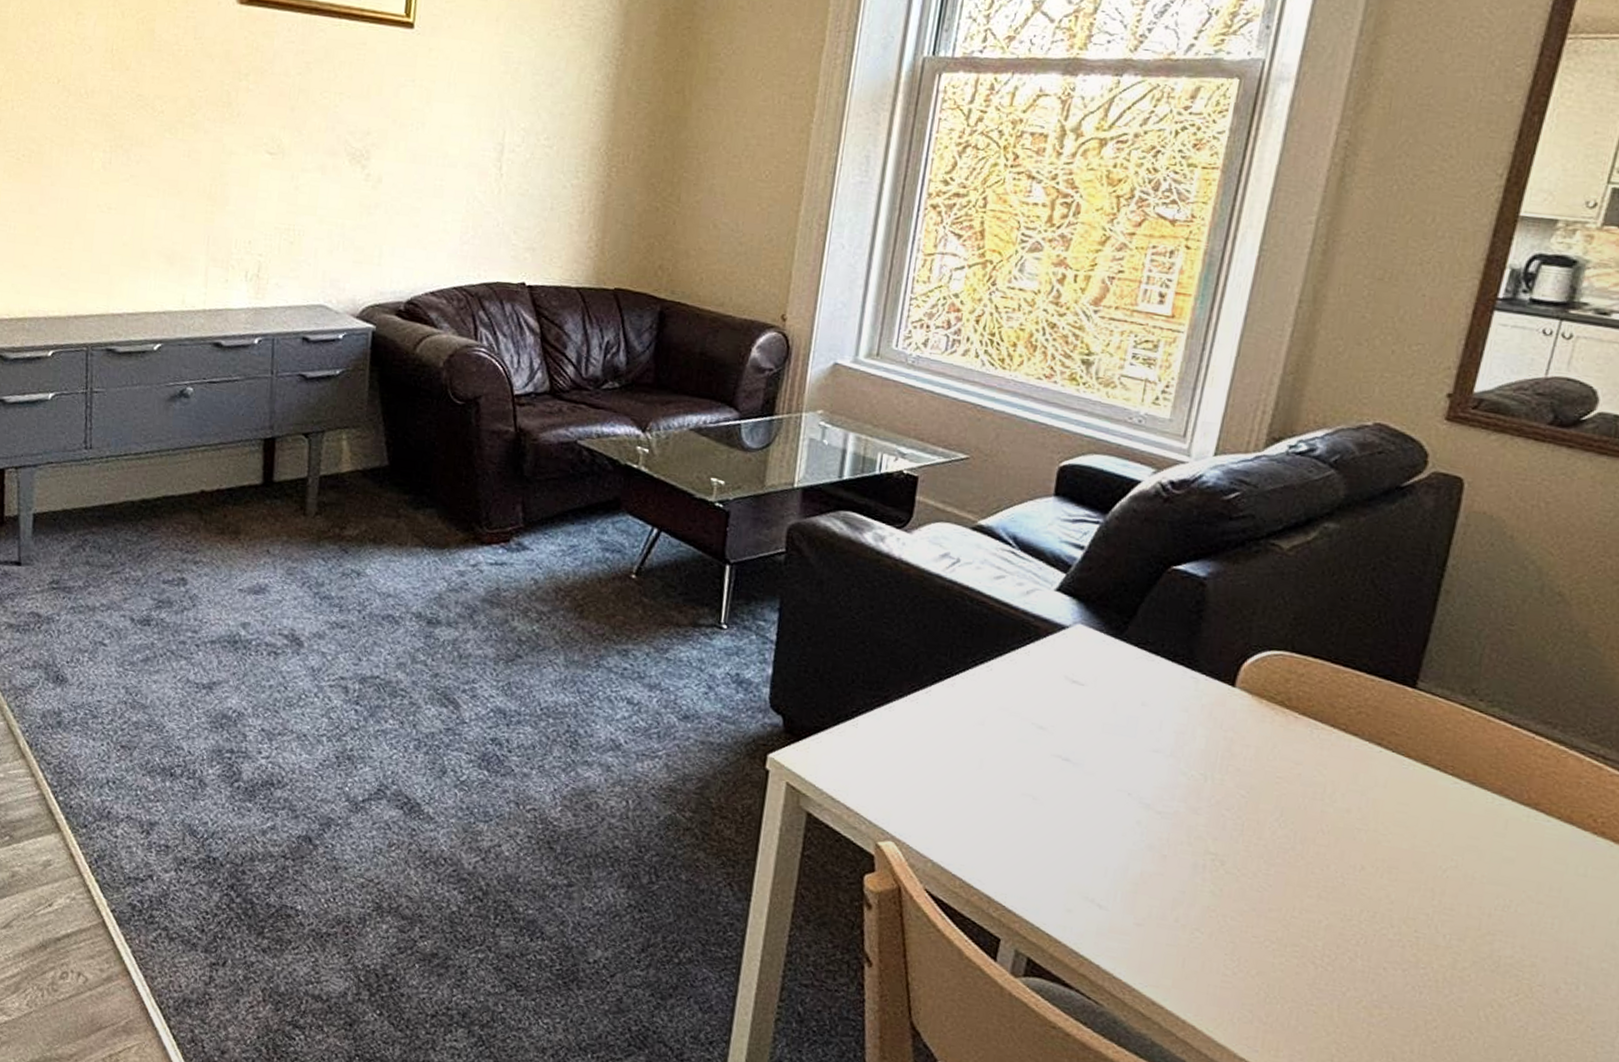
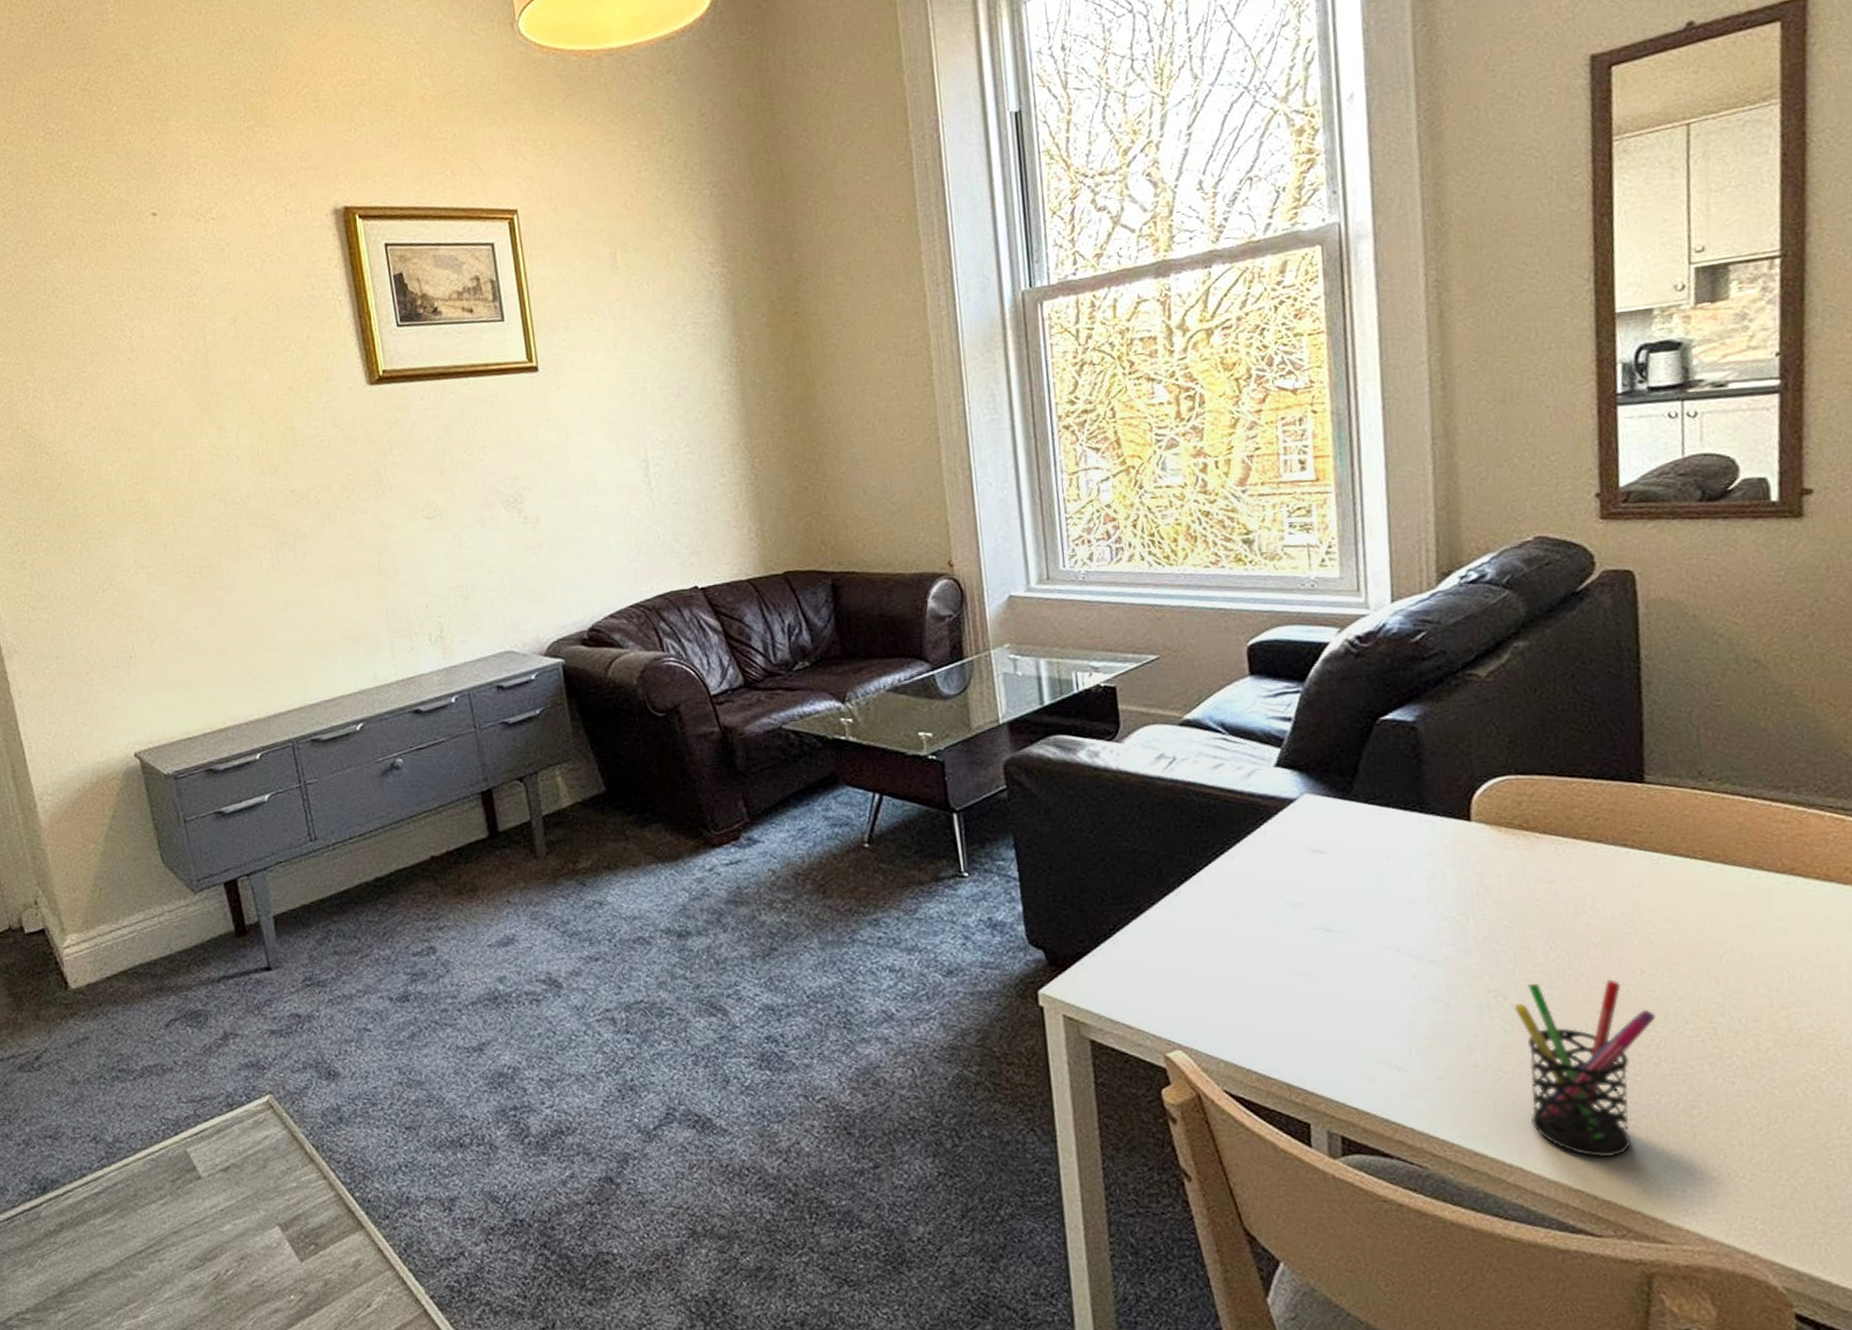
pen holder: none [1215,855,1364,1036] -> present [1514,979,1656,1158]

